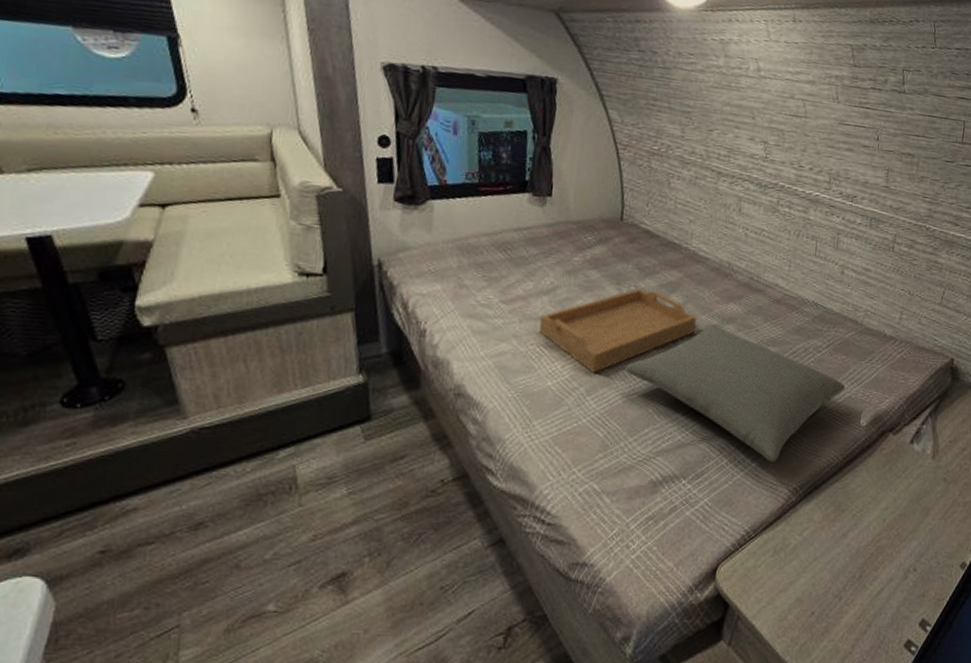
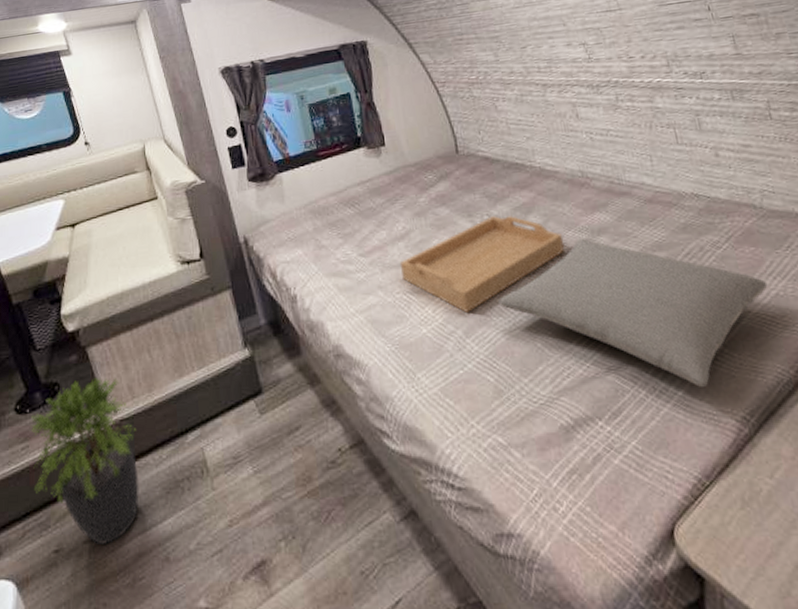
potted plant: none [78,379,219,549] -> present [30,377,139,544]

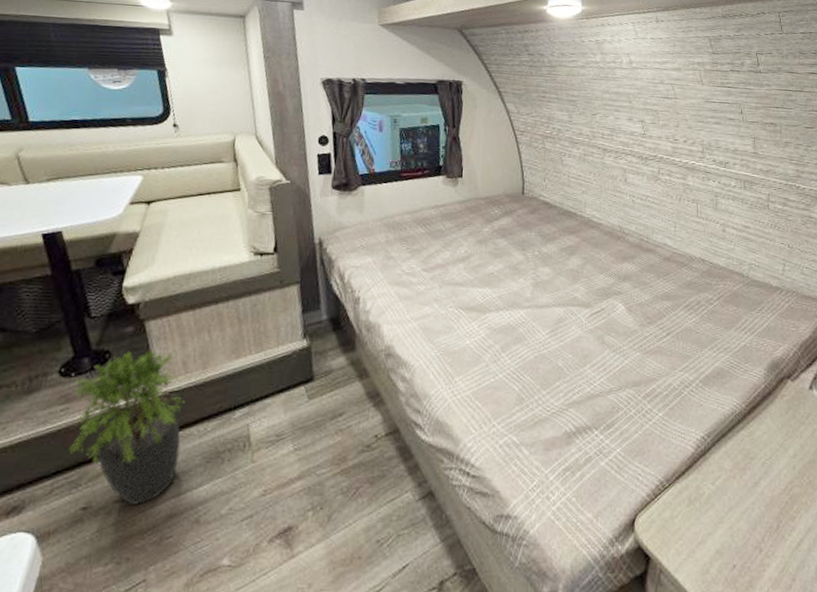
serving tray: present [399,216,564,313] -> none [457,253,596,331]
pillow: present [498,238,768,387] -> none [534,281,740,411]

